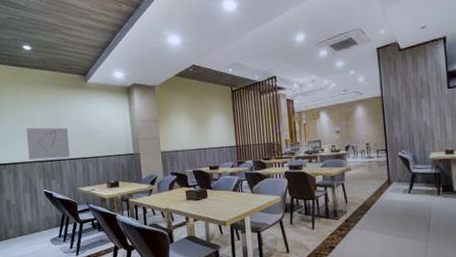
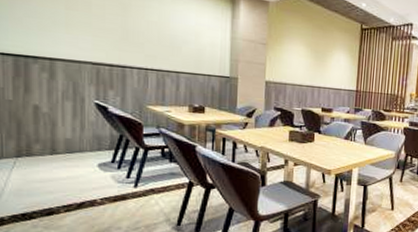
wall art: present [26,127,70,160] -> none [75,16,141,65]

